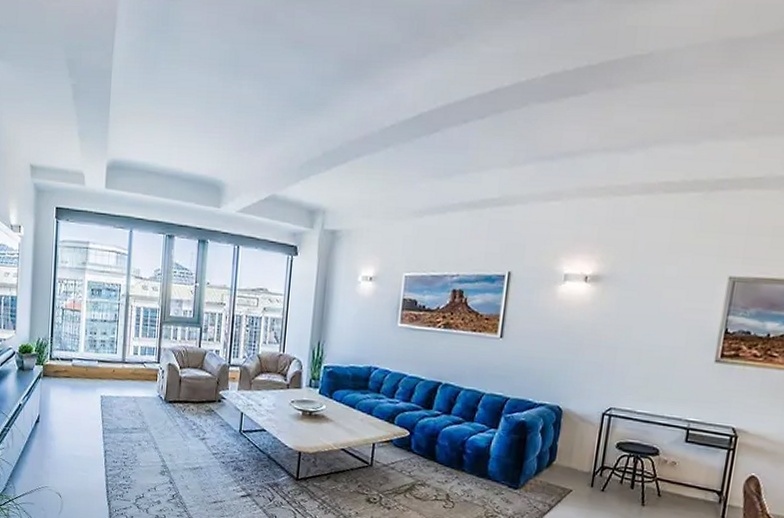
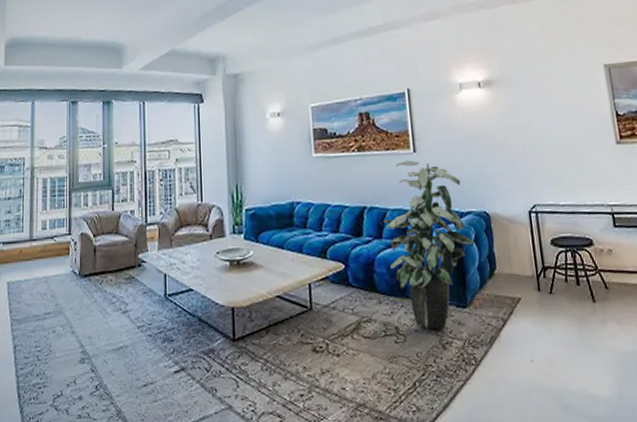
indoor plant: none [453,344,542,504] -> present [383,160,475,330]

